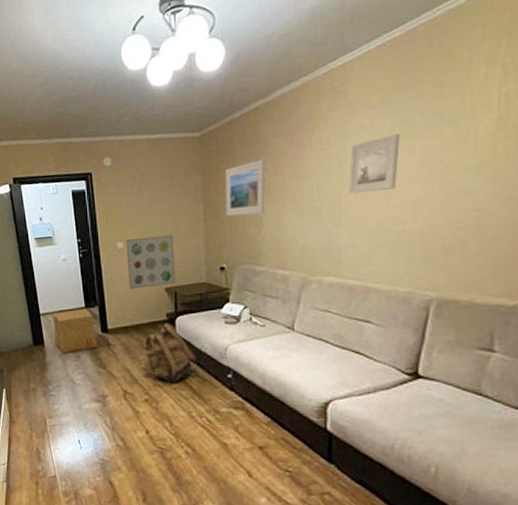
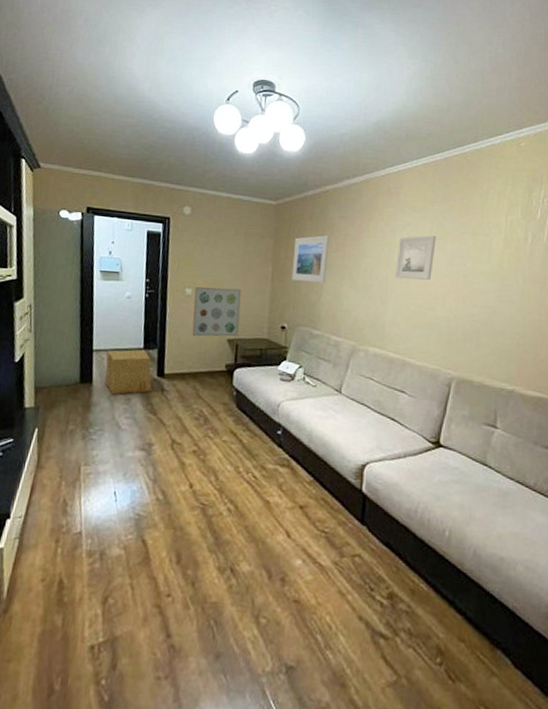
backpack: present [144,323,198,384] -> none [198,373,250,436]

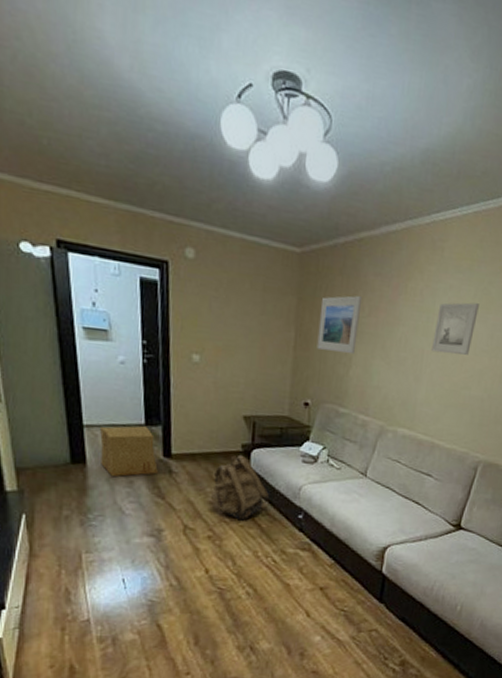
wall art: present [192,287,242,337] -> none [202,353,259,413]
backpack: none [198,373,250,436] -> present [211,454,270,521]

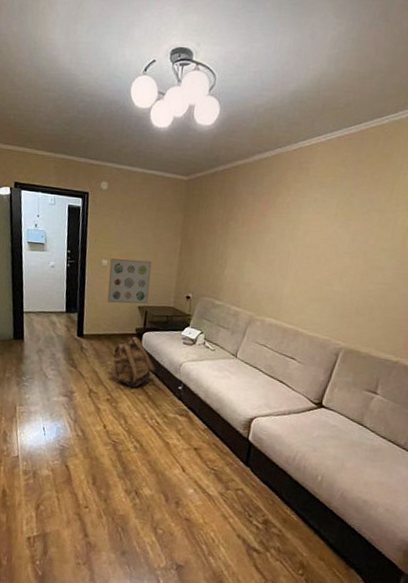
cardboard box: present [100,425,158,477] -> none [33,312,73,351]
wall art: none [202,353,259,413] -> present [107,258,152,304]
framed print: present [316,295,363,355] -> none [198,210,237,258]
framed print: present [431,302,479,355] -> none [297,212,342,256]

